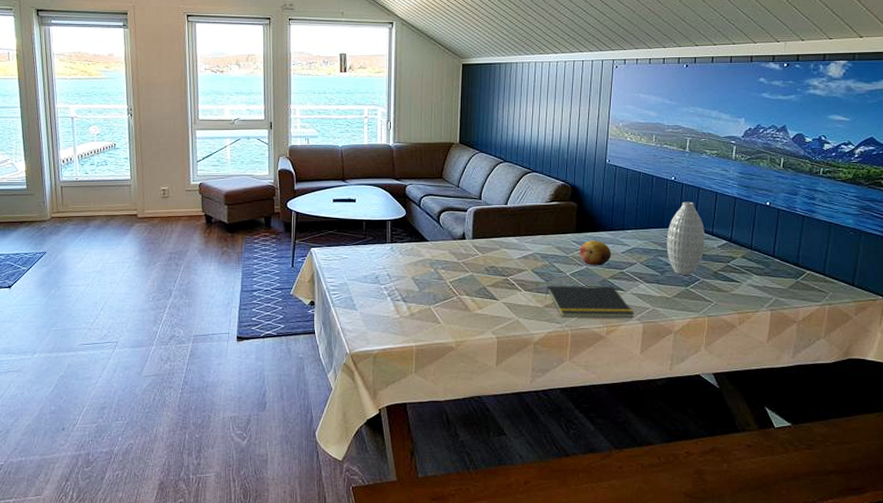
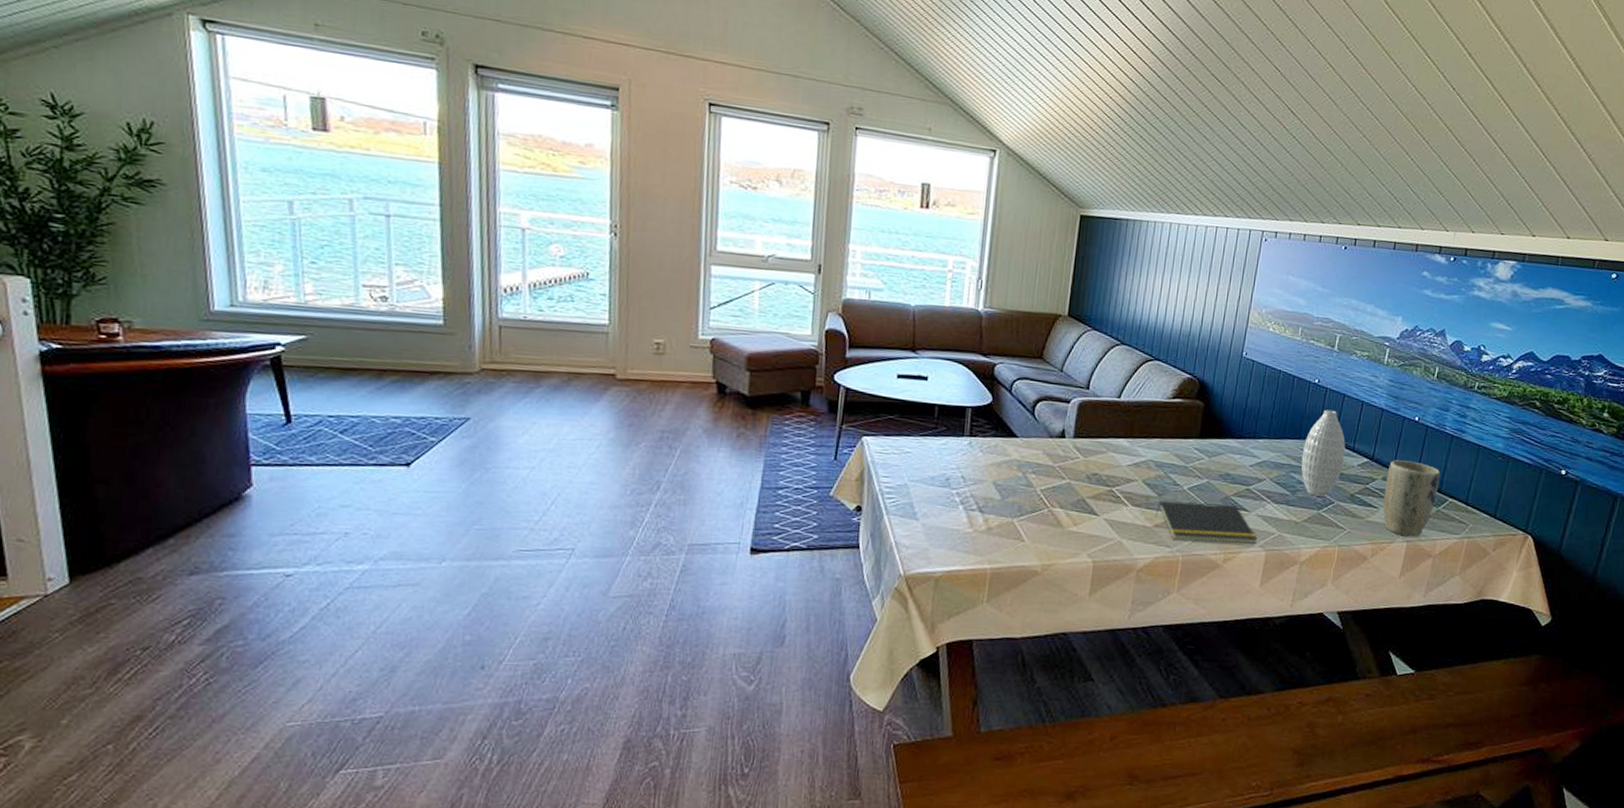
fruit: present [579,240,611,266] -> none [1200,448,1238,480]
plant pot: none [744,240,796,306] -> present [1383,460,1441,537]

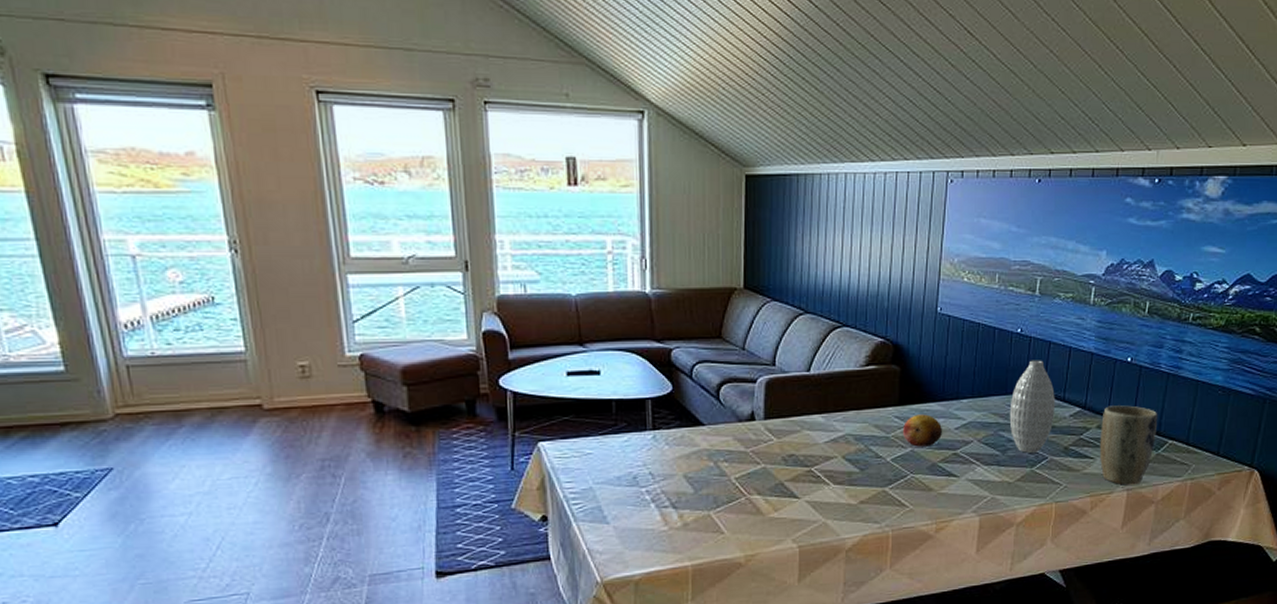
notepad: present [1155,500,1257,544] -> none [860,472,969,515]
fruit: none [1200,448,1238,480] -> present [902,414,942,447]

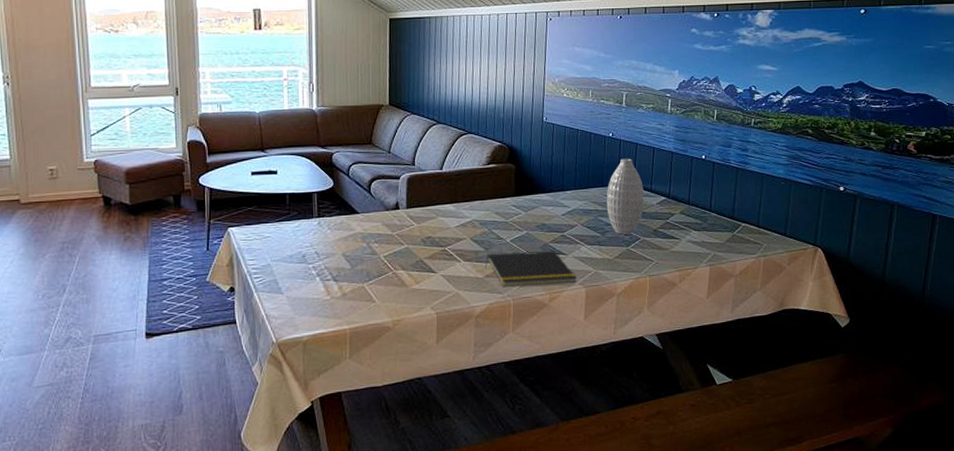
notepad: none [860,472,969,515] -> present [485,251,576,287]
fruit: present [902,414,942,447] -> none [518,203,551,230]
plant pot: present [1099,405,1158,485] -> none [683,194,732,261]

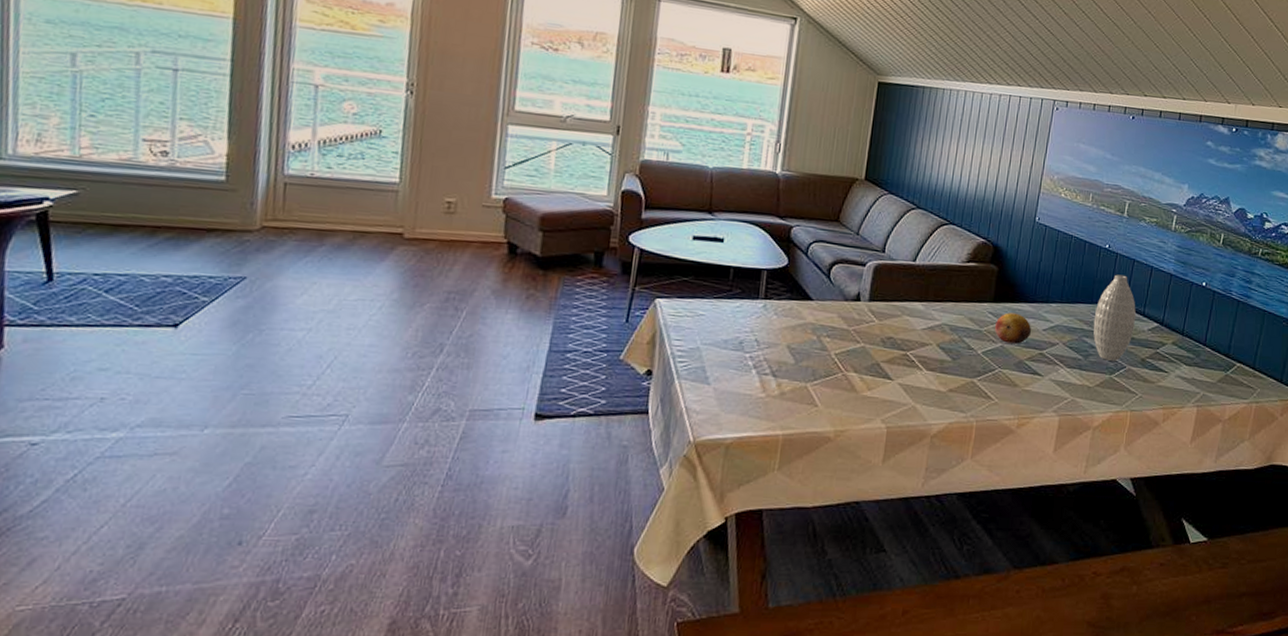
notepad: present [485,251,576,287] -> none [950,365,1050,409]
fruit: none [518,203,551,230] -> present [994,312,1031,344]

